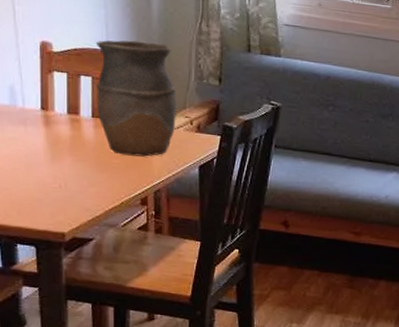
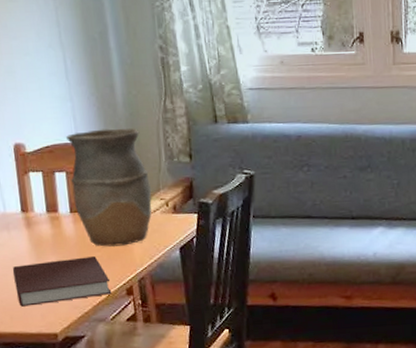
notebook: none [25,161,126,203] -> present [12,256,112,307]

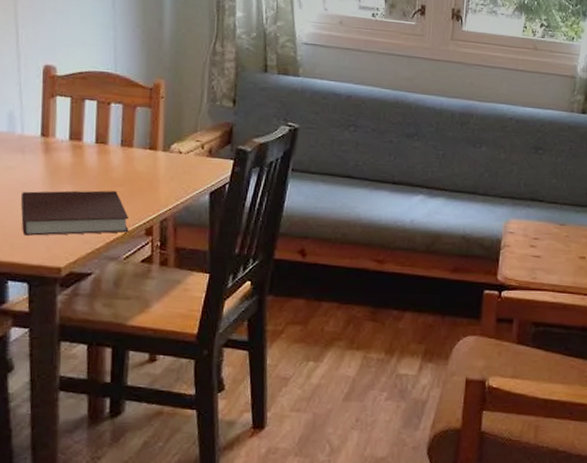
vase: present [67,128,152,247] -> none [101,62,188,184]

